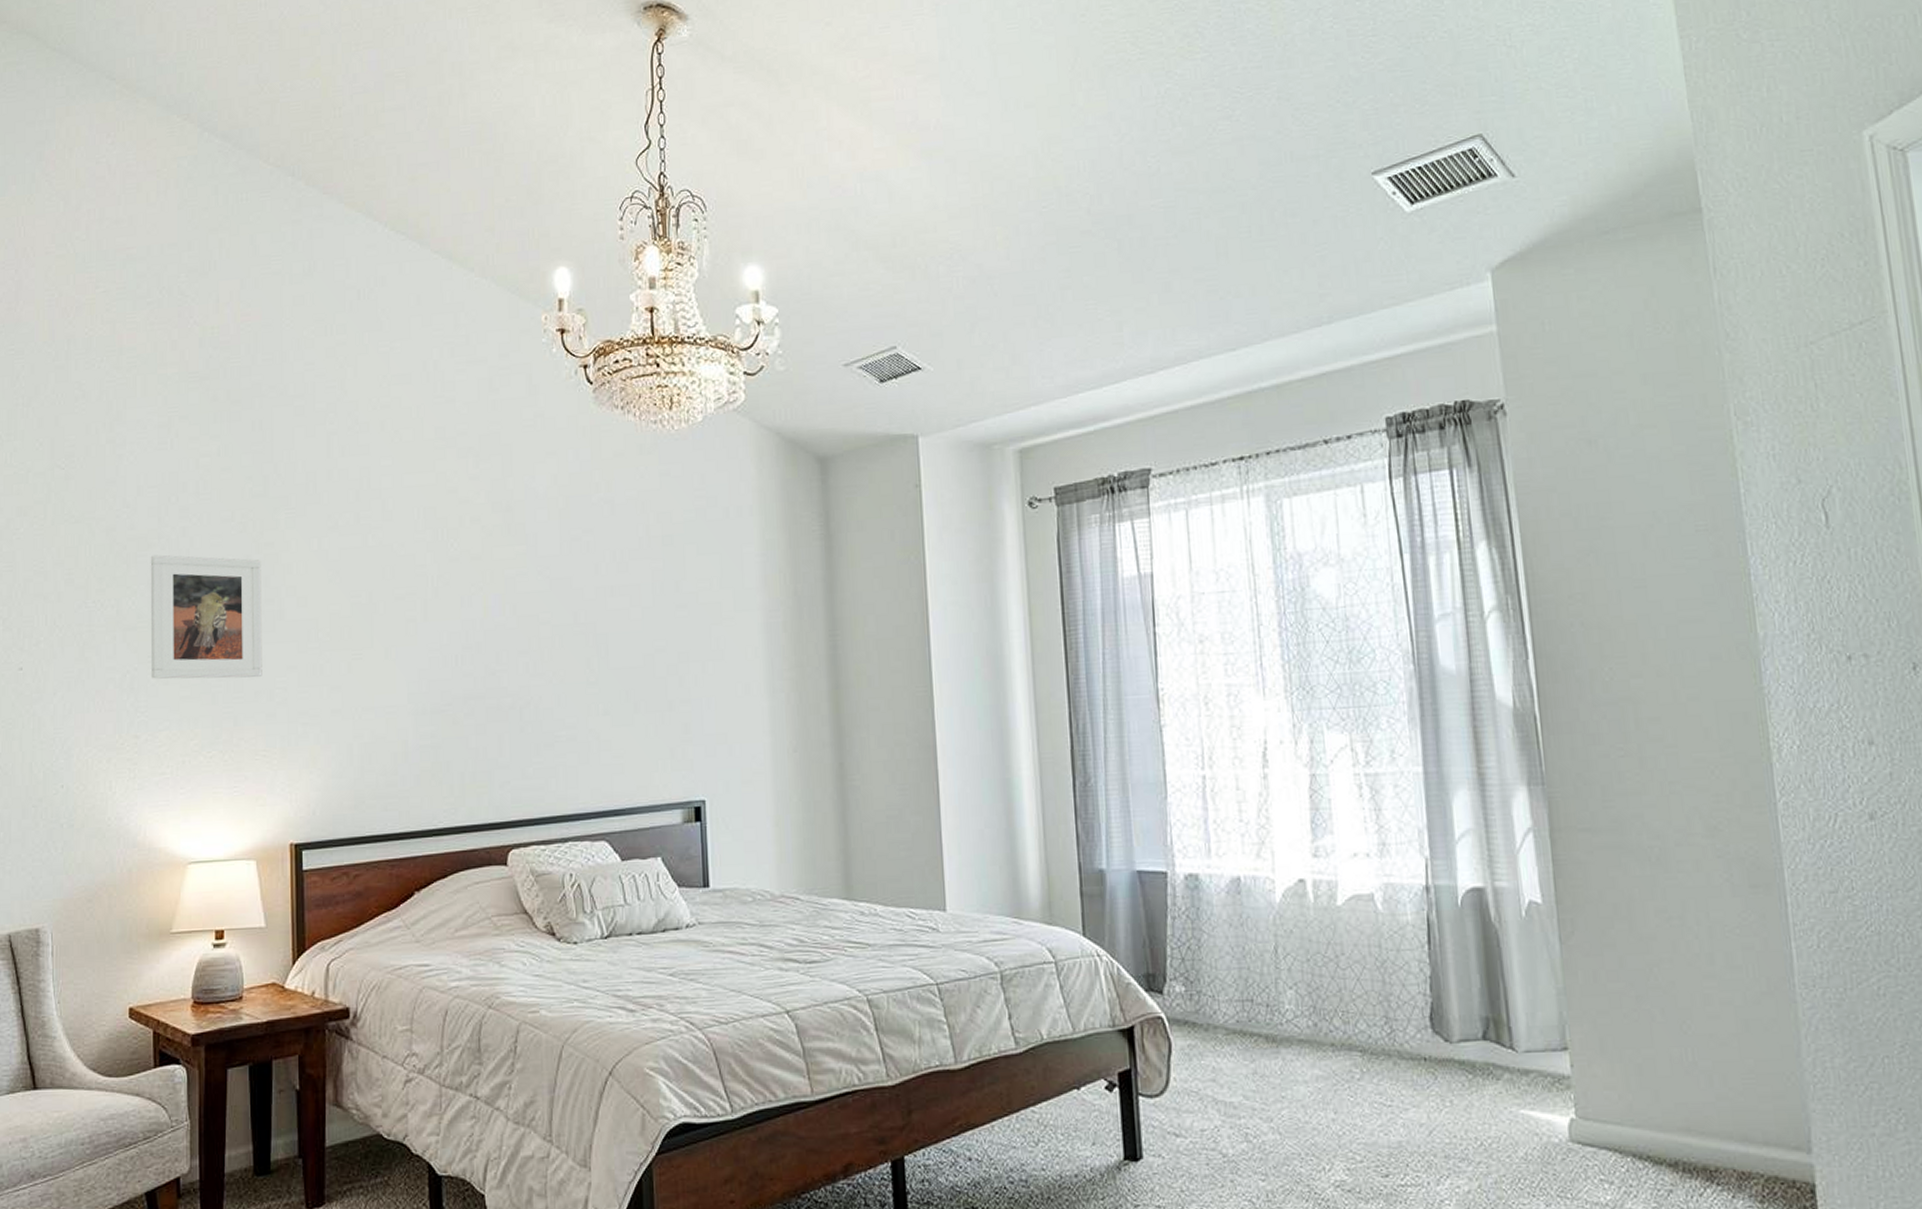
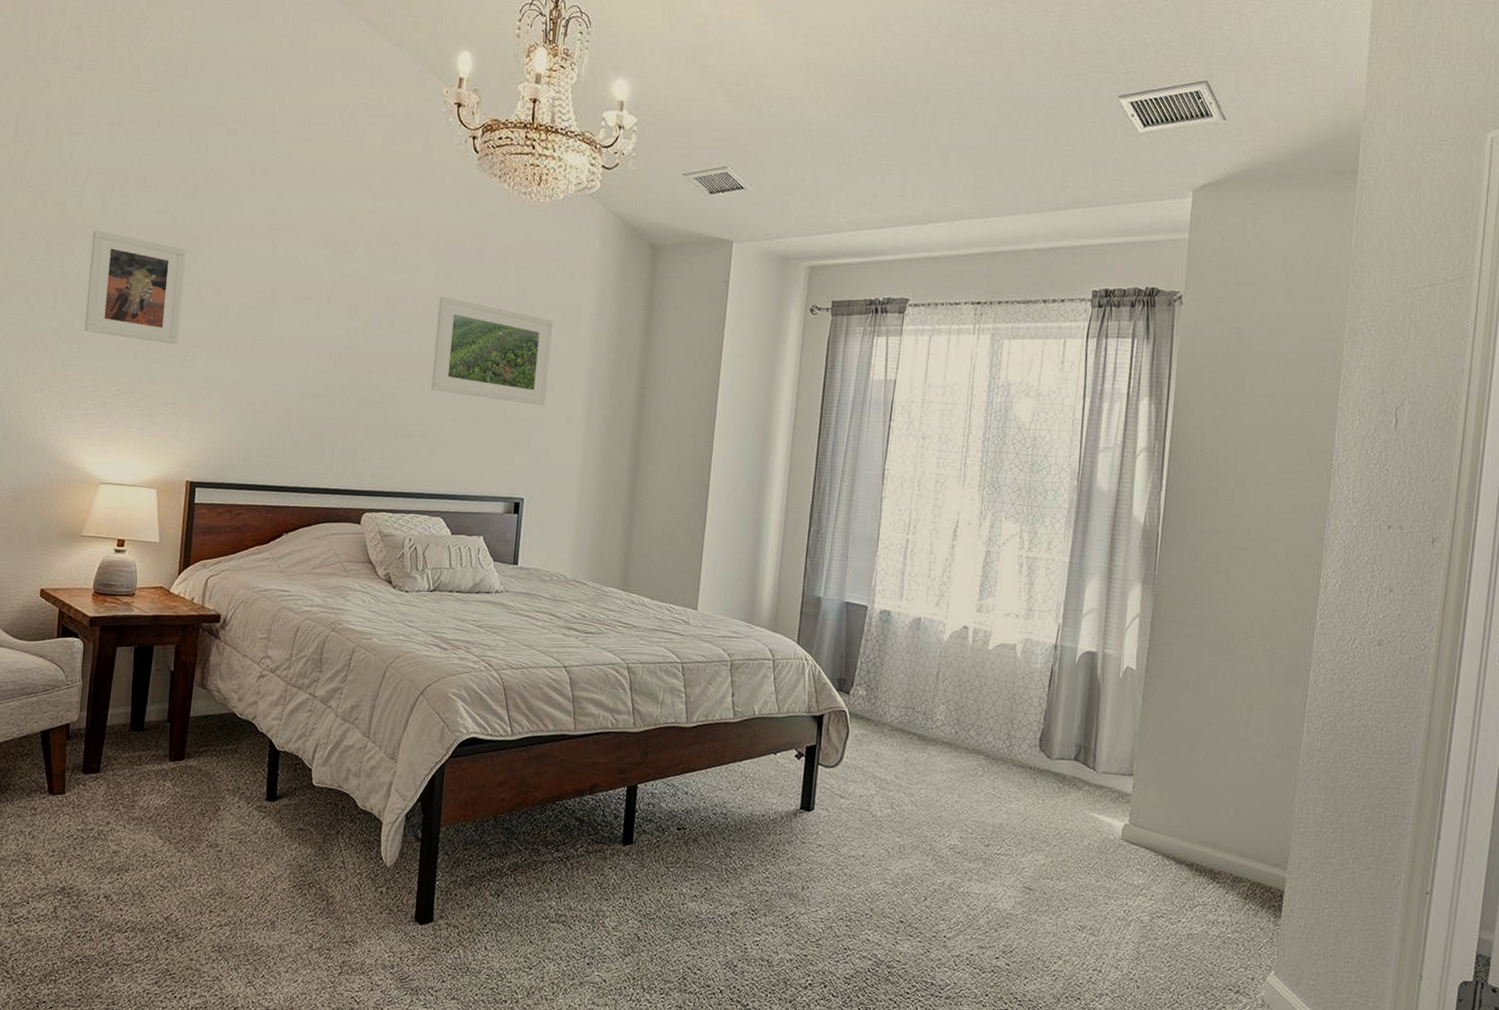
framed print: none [569,563,715,682] -> present [431,296,553,406]

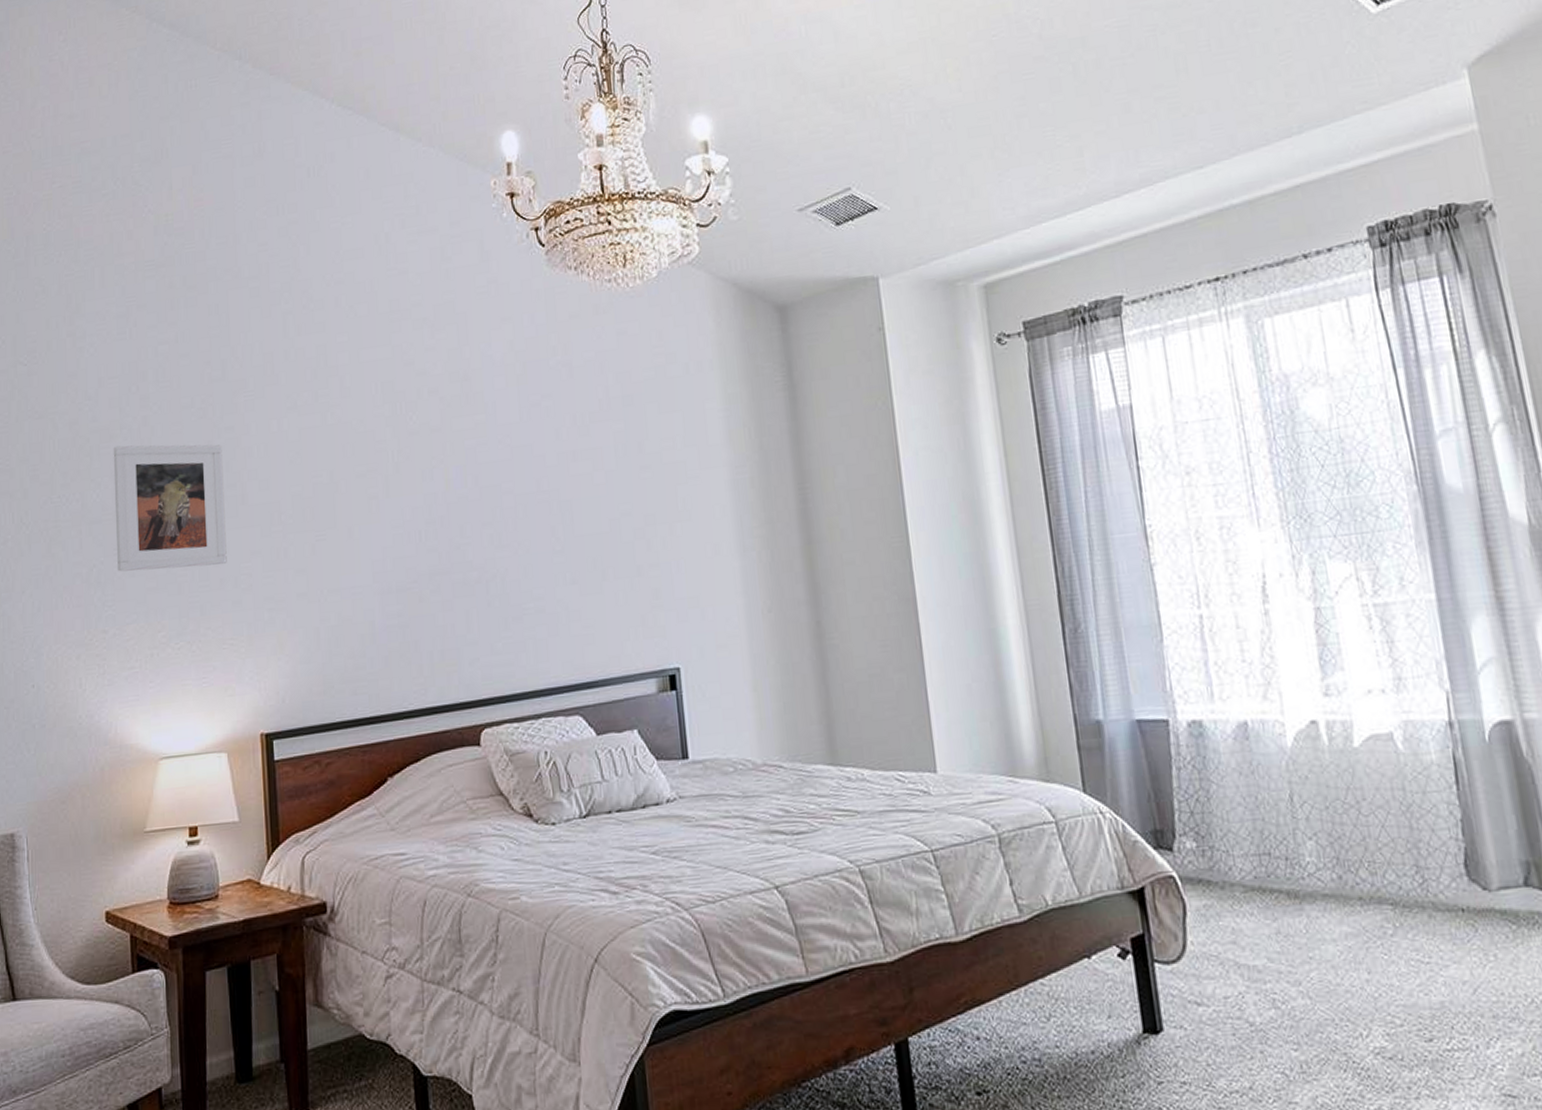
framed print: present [431,296,553,406] -> none [529,429,683,552]

